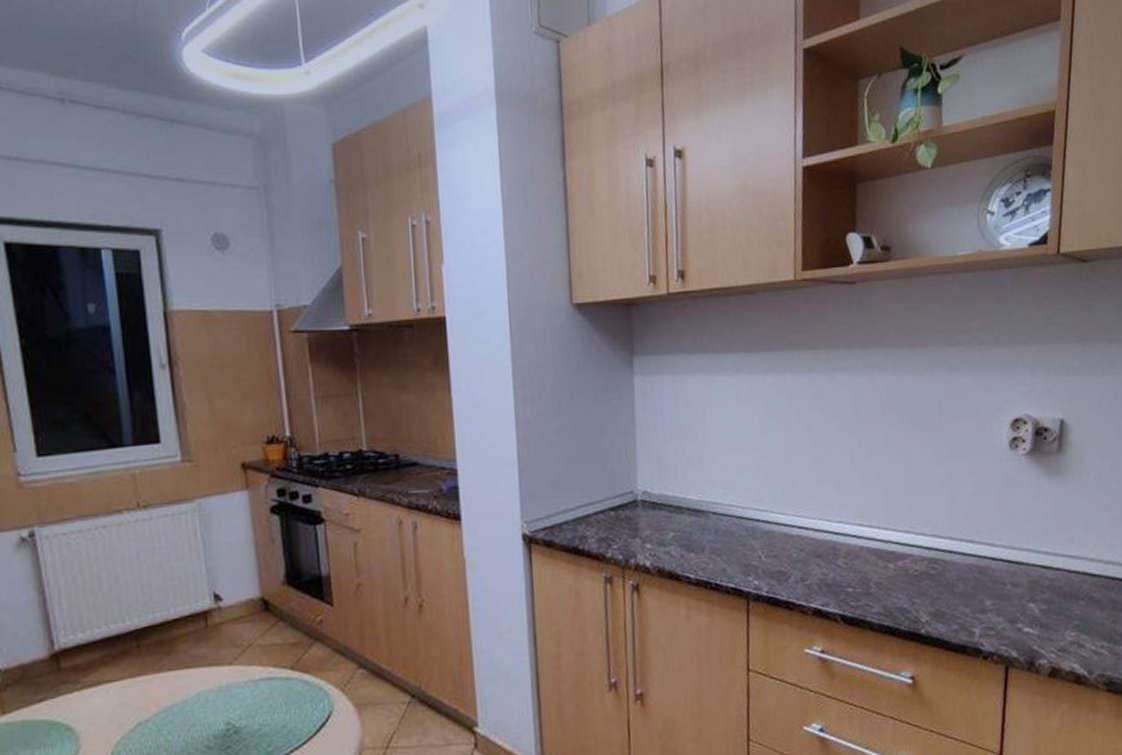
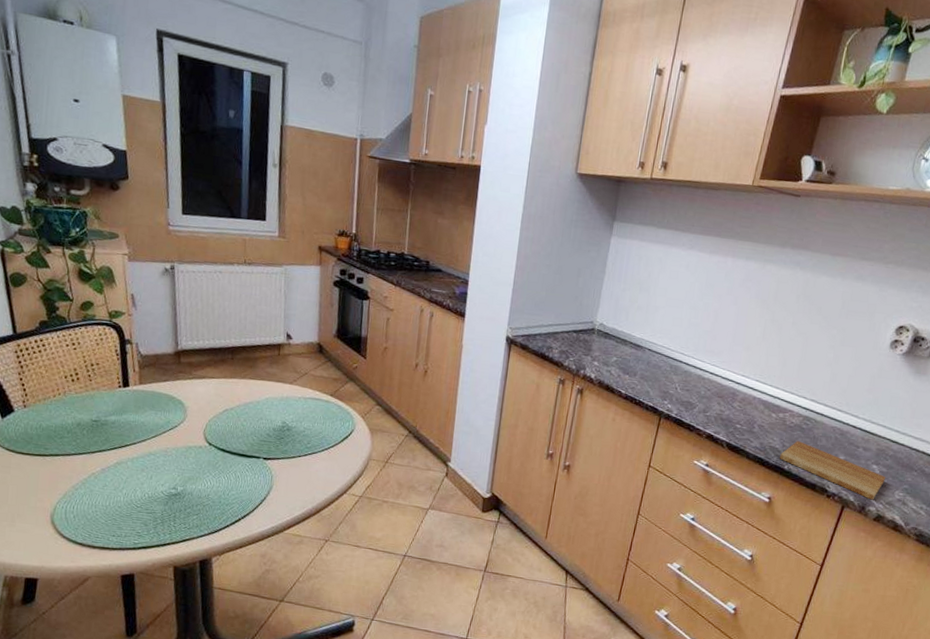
cutting board: none [912,592,1050,650] -> present [780,441,886,500]

